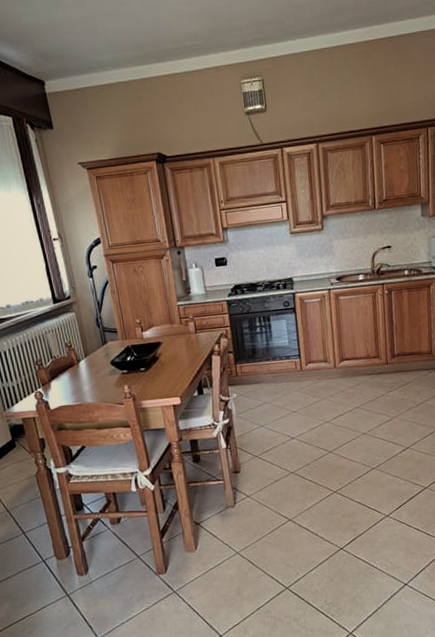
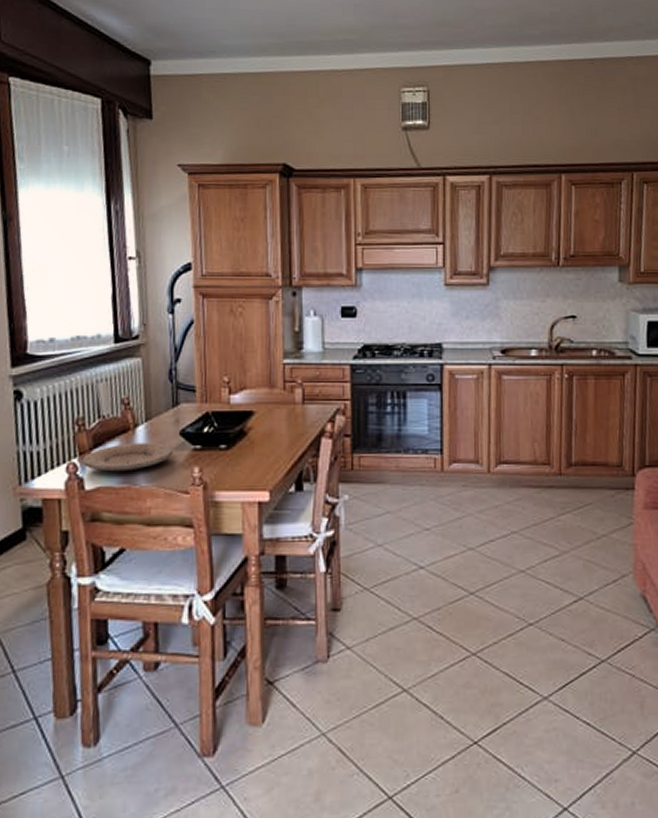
plate: none [45,371,108,395] -> present [83,443,172,472]

